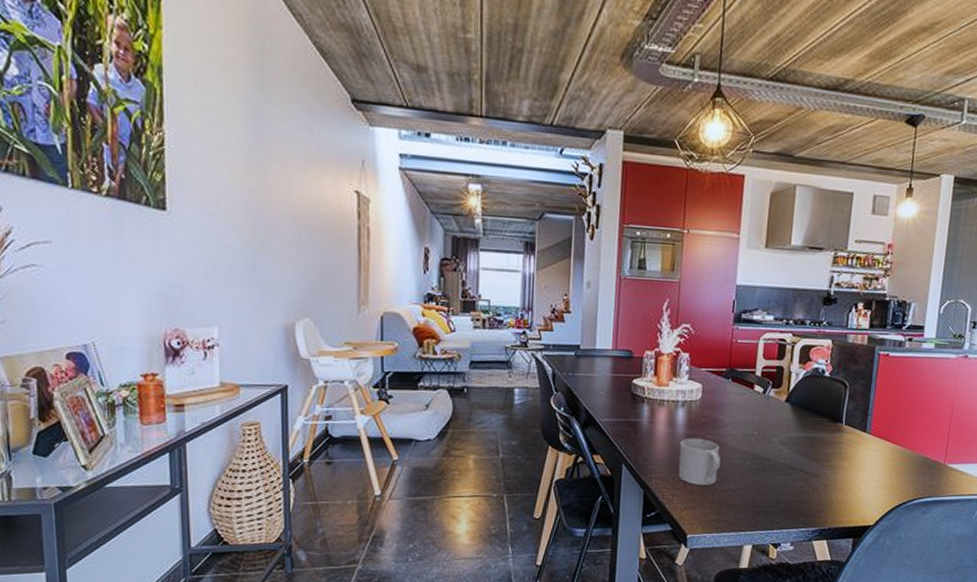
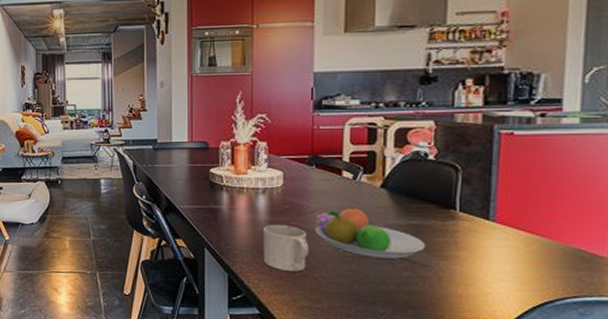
fruit bowl: none [727,420,818,470] -> present [314,206,426,259]

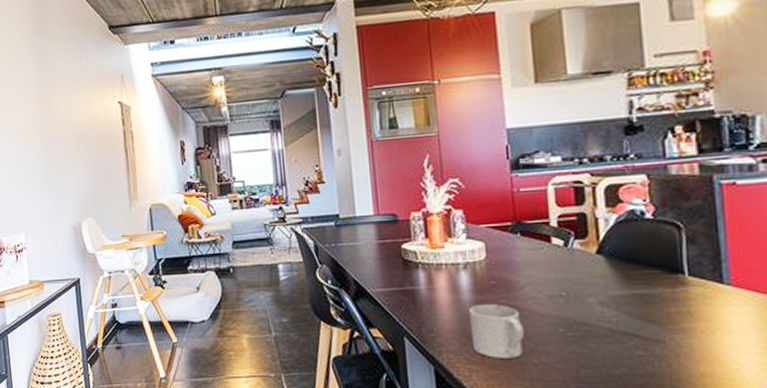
fruit bowl: present [314,206,426,259] -> none [526,278,657,336]

